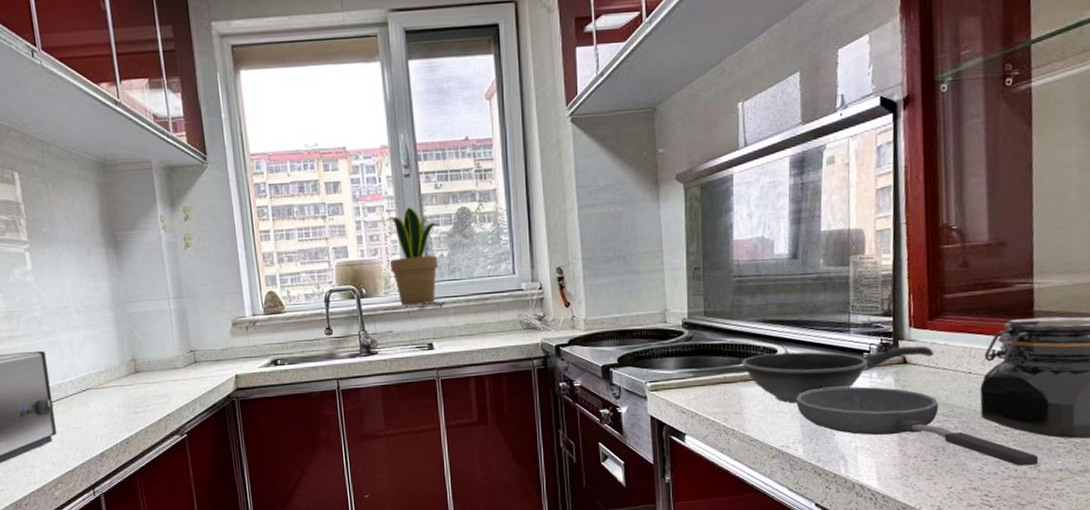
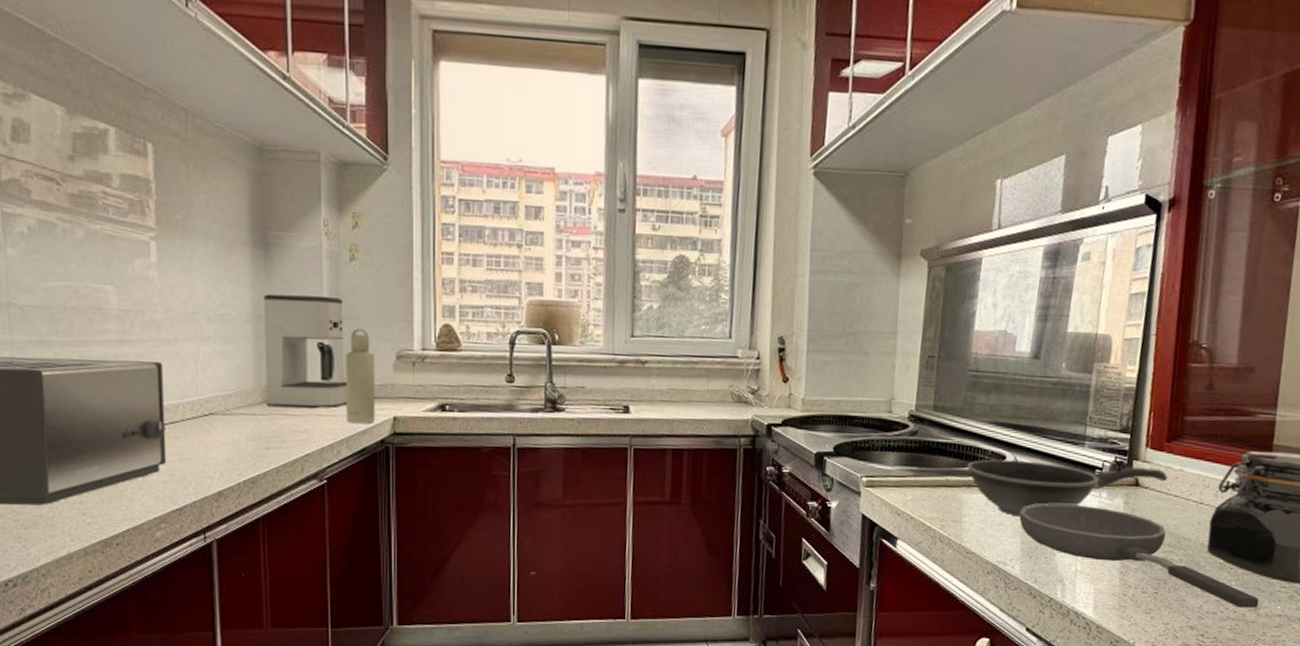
coffee maker: none [119,280,197,378] -> present [264,294,348,408]
bottle: none [190,304,221,385] -> present [346,329,376,424]
potted plant: present [389,207,440,306] -> none [590,247,653,361]

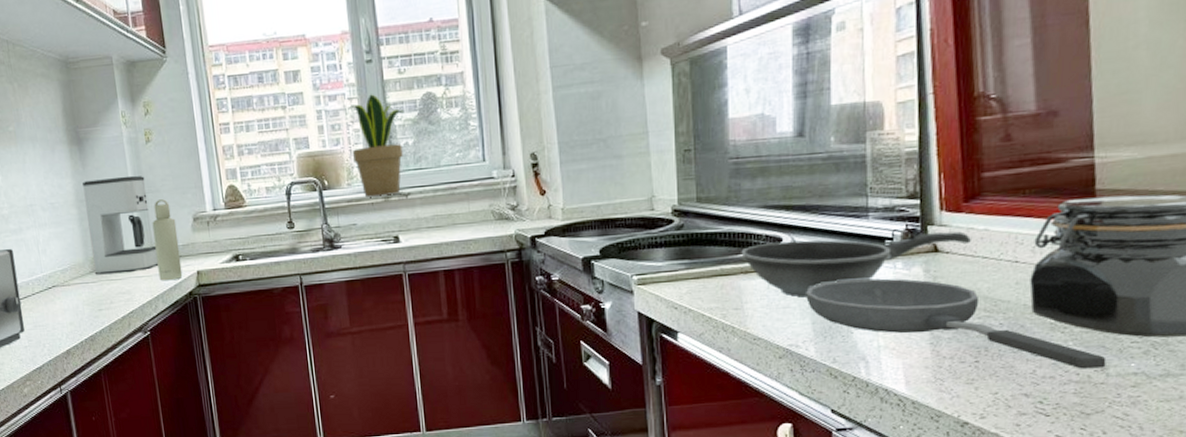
potted plant: none [590,247,653,361] -> present [351,94,404,197]

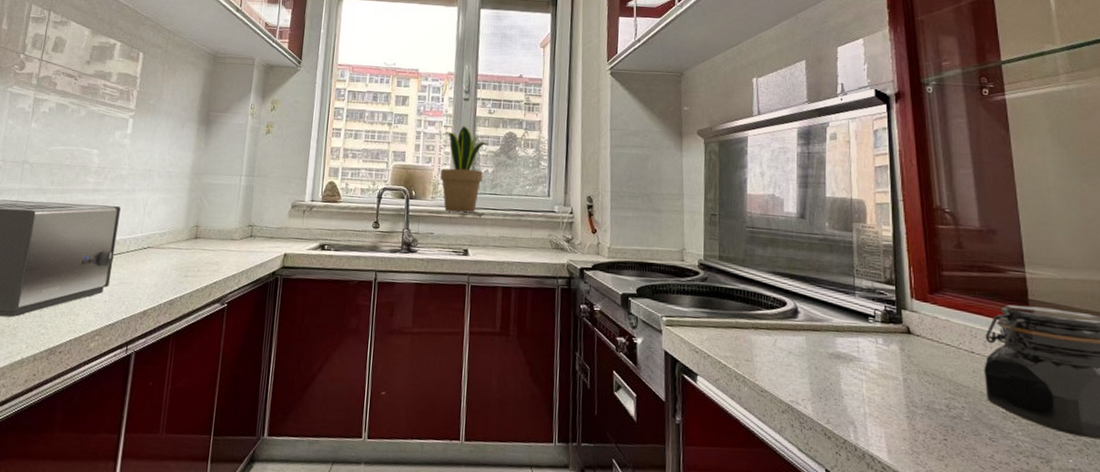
coffee maker: present [82,175,159,275] -> none [190,157,258,245]
bottle: present [152,199,183,281] -> none [248,184,276,259]
frying pan: present [741,231,971,297] -> none [753,304,936,359]
frying pan: present [806,278,1107,369] -> none [805,347,1050,461]

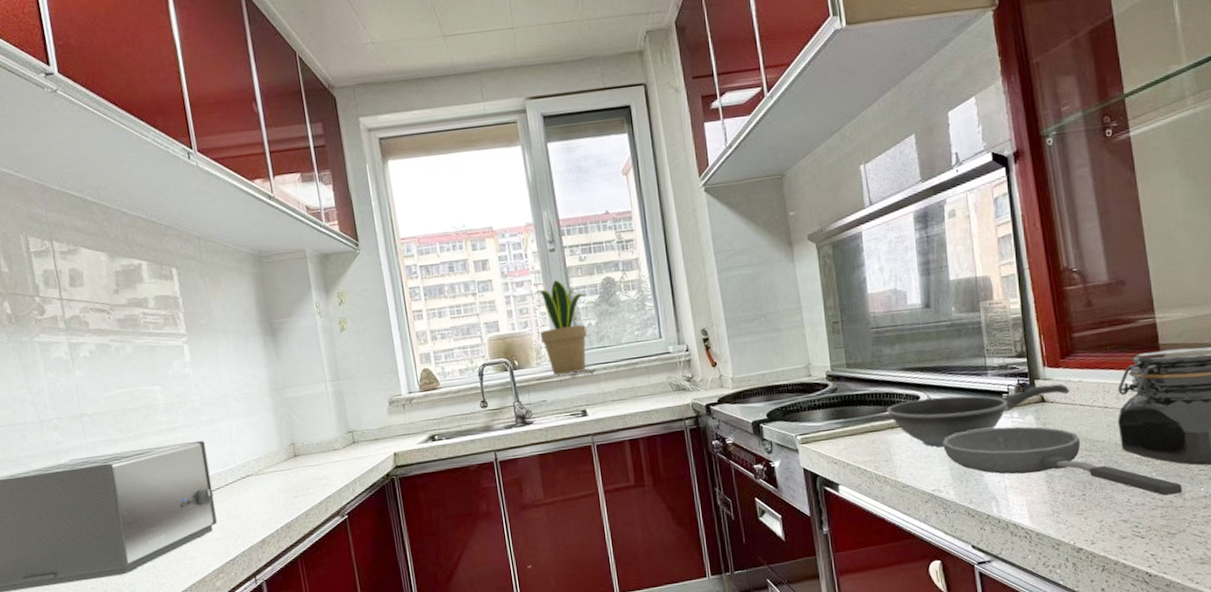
frying pan: none [753,304,936,359] -> present [886,383,1069,447]
frying pan: none [805,347,1050,461] -> present [943,426,1183,496]

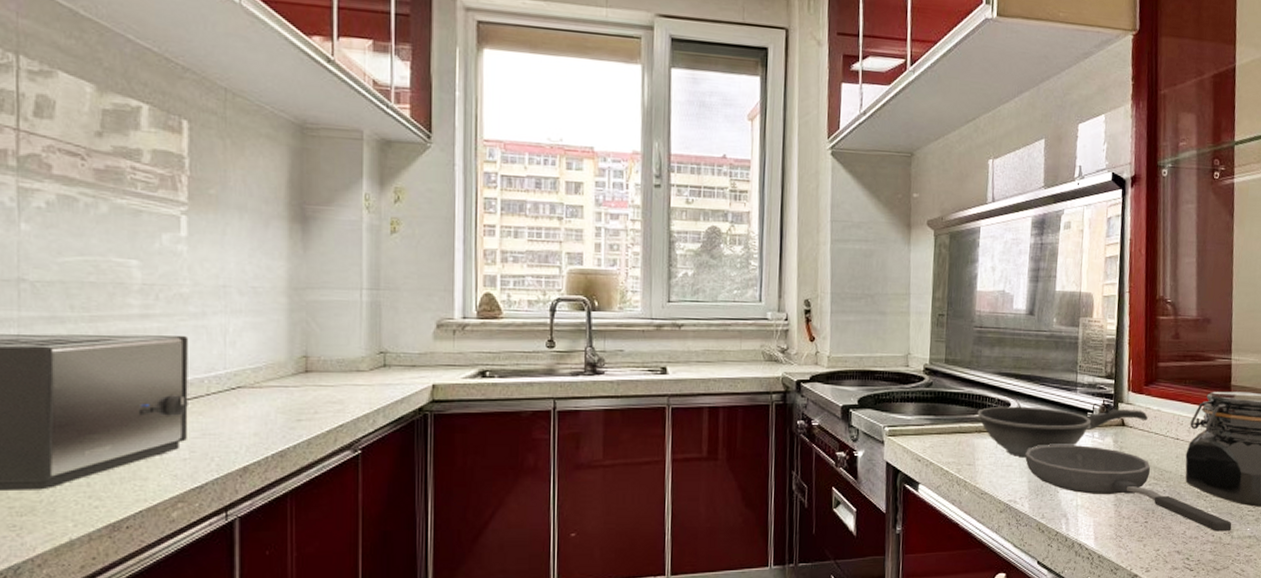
potted plant: present [537,280,587,375] -> none [628,219,687,325]

